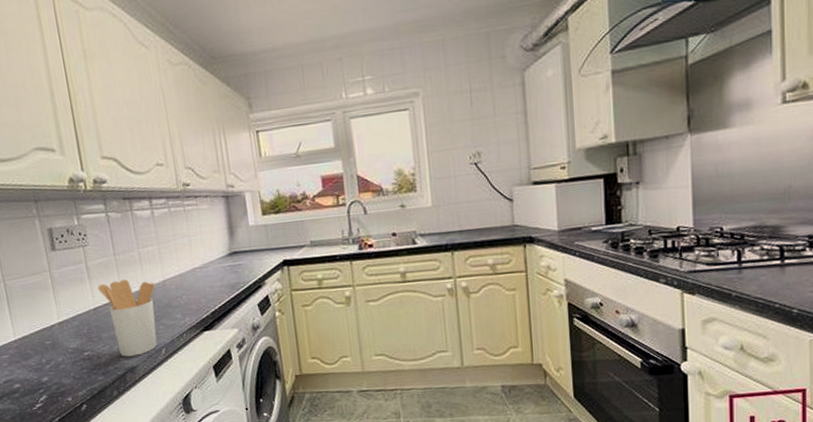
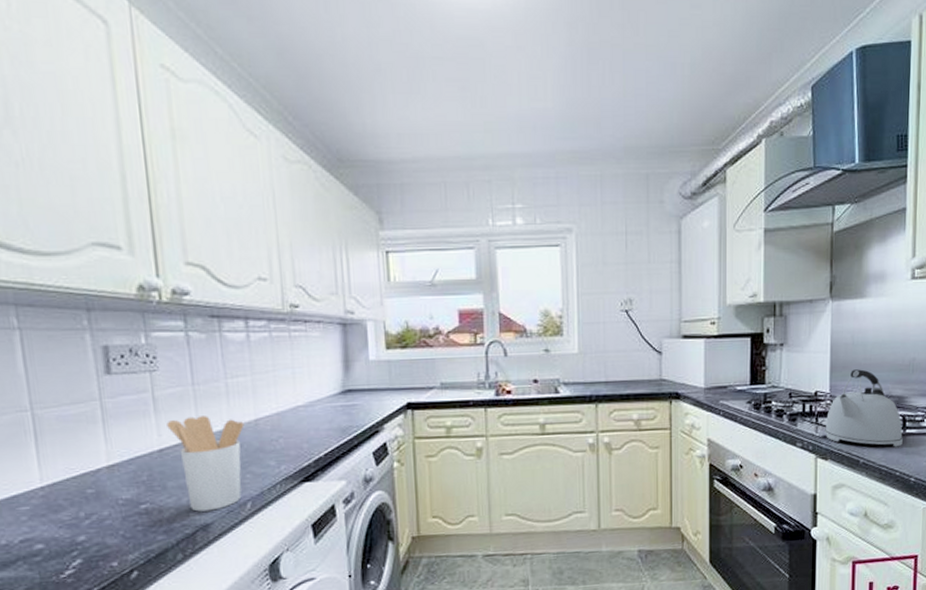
kettle: none [690,201,781,279] -> present [825,369,903,447]

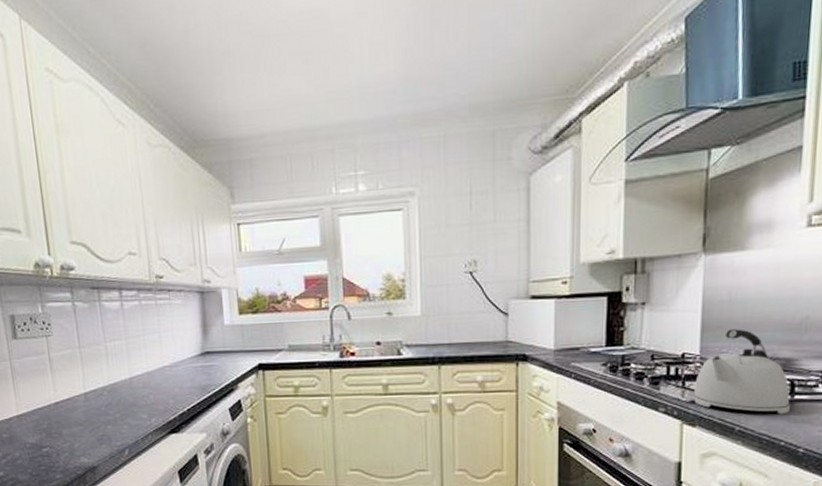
utensil holder: present [167,416,244,512] -> none [60,374,121,456]

